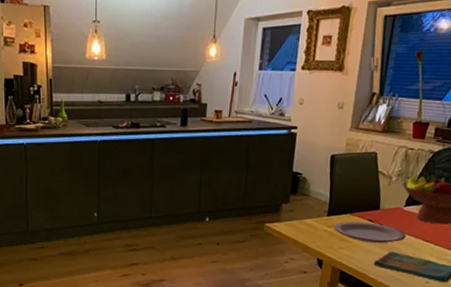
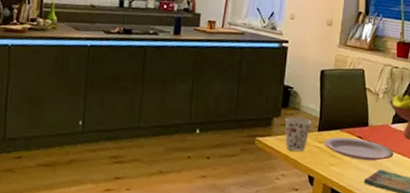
cup: none [293,202,321,236] -> present [285,116,312,152]

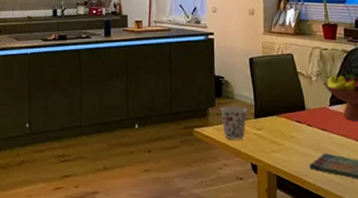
plate: present [323,137,394,161] -> none [262,122,337,145]

